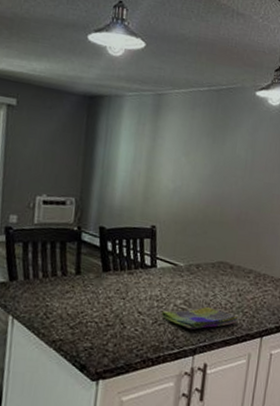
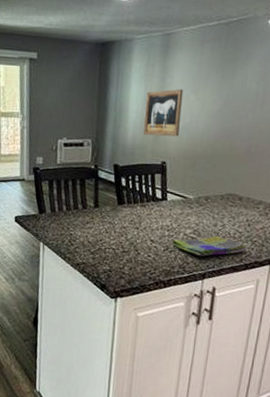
wall art: none [132,150,175,200] -> present [143,89,184,137]

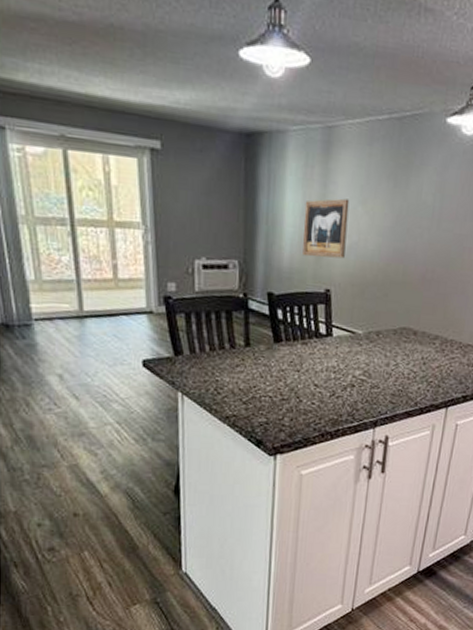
dish towel: present [172,236,247,256] -> none [339,377,422,401]

